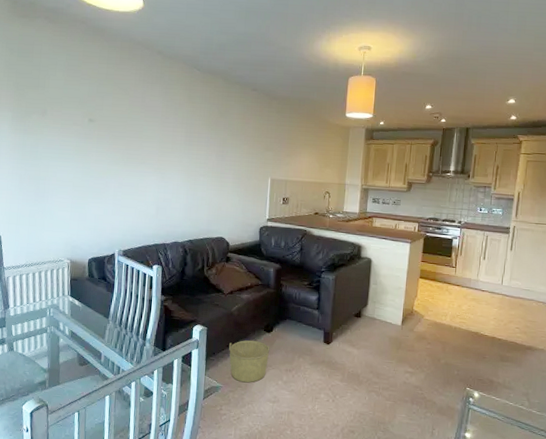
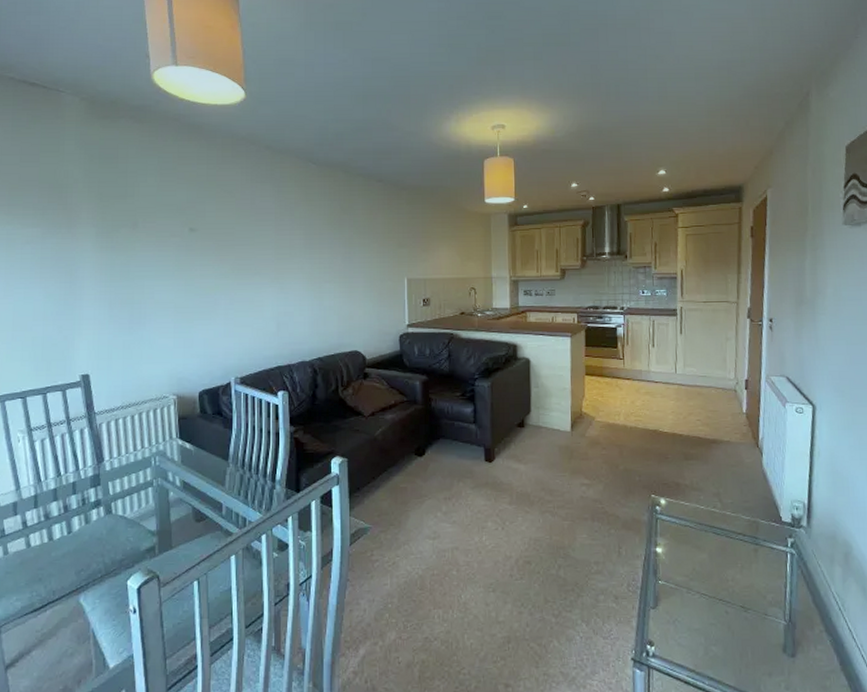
basket: present [229,340,270,383] -> none [376,467,424,519]

